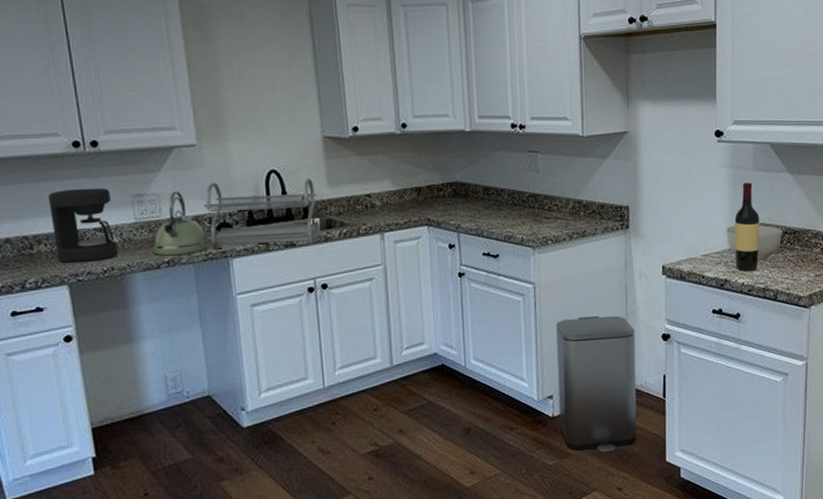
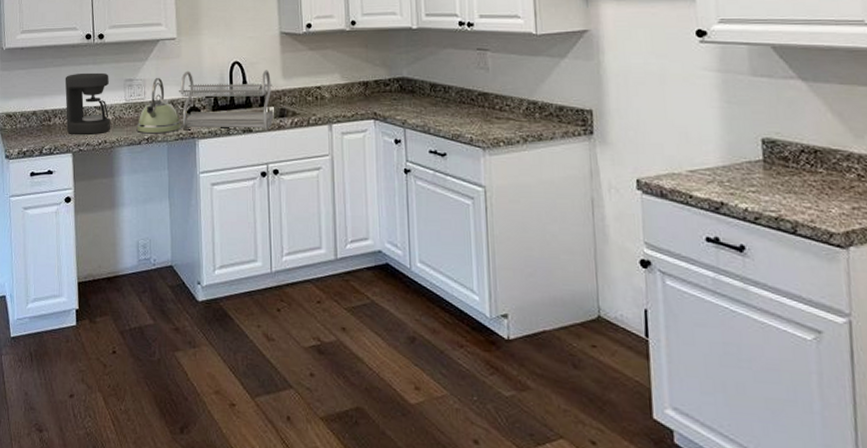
pedal bin: present [556,315,637,452] -> none [510,229,613,393]
bowl: present [726,225,783,260] -> none [718,138,798,183]
wine bottle: present [734,182,760,272] -> none [728,89,766,196]

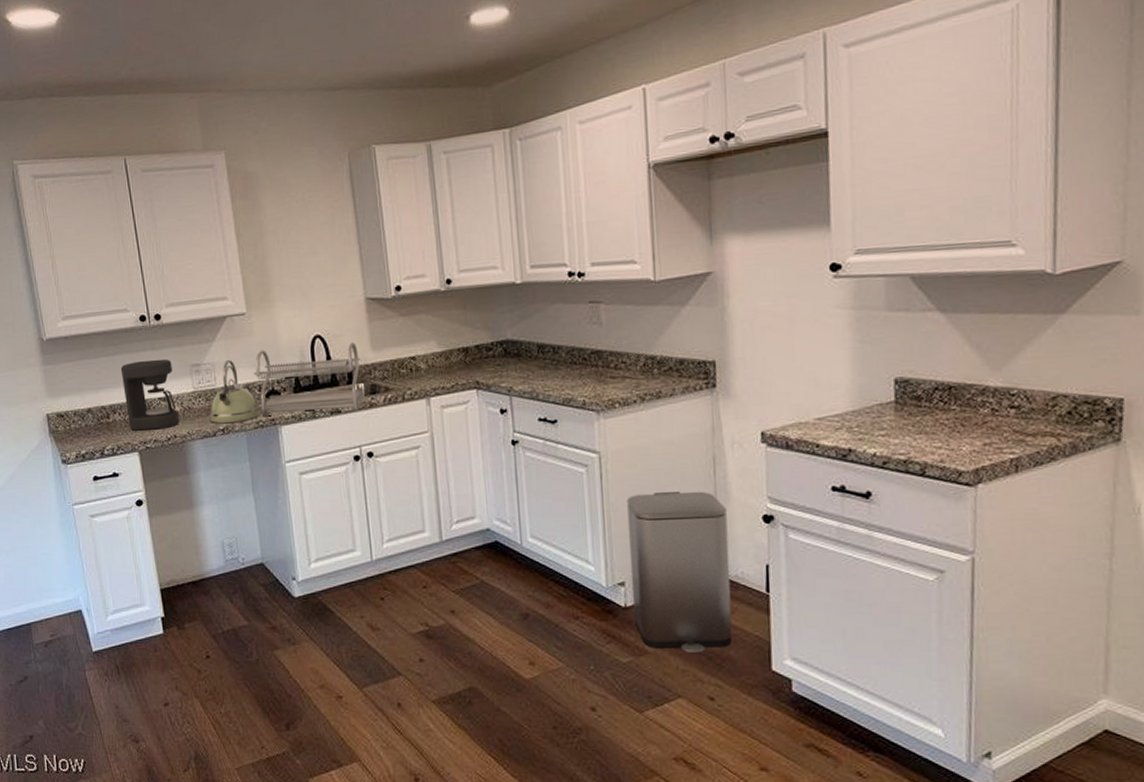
pedal bin: none [510,229,613,393] -> present [627,491,733,653]

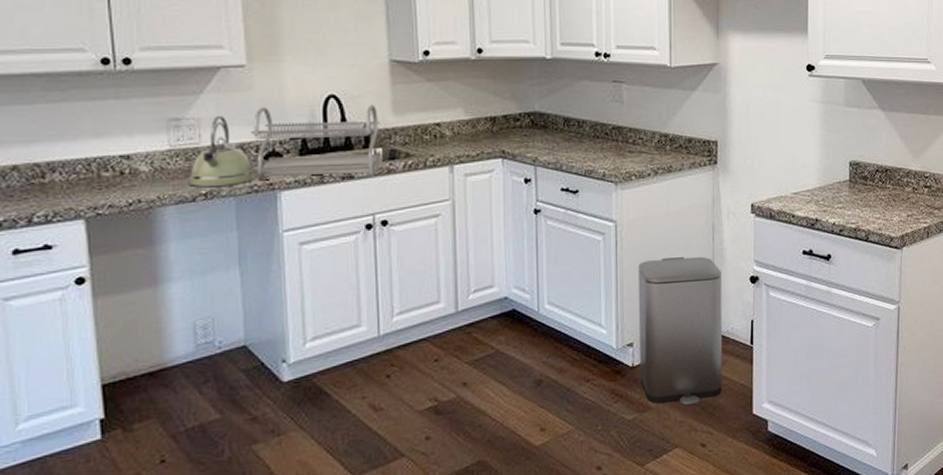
coffee maker: present [120,358,180,431] -> none [67,110,148,194]

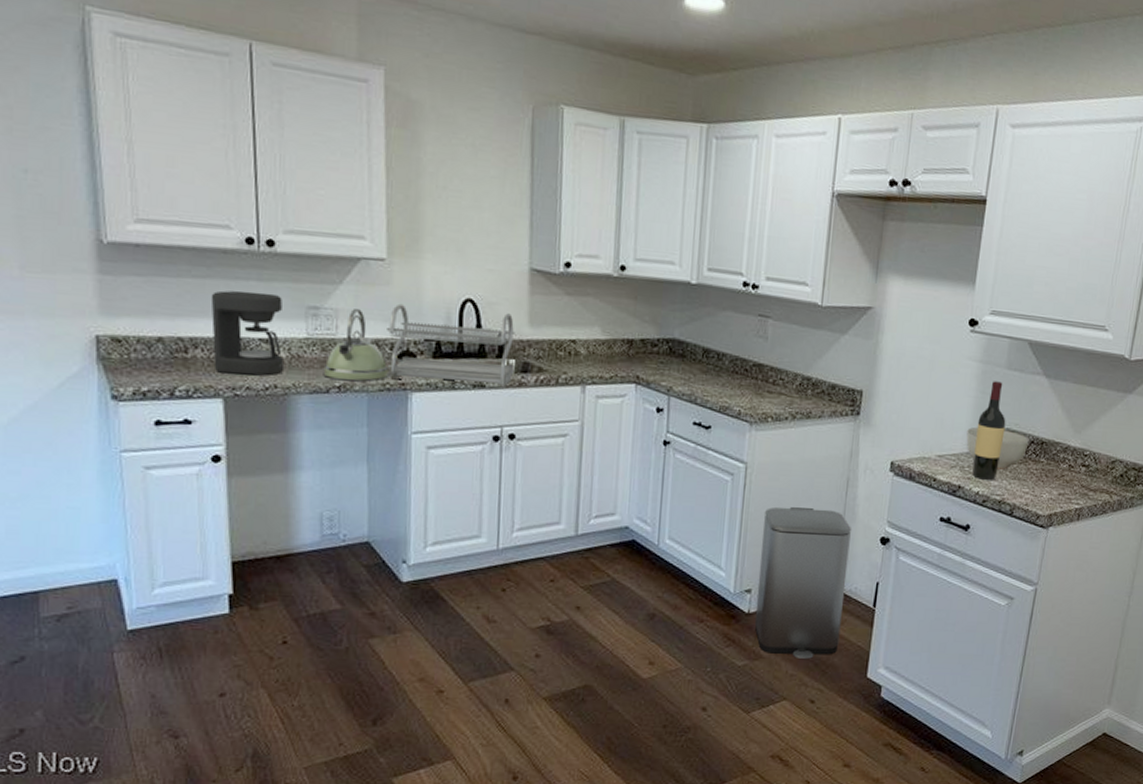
coffee maker: none [67,110,148,194] -> present [210,290,285,376]
bowl: none [817,162,875,199] -> present [966,427,1030,470]
wine bottle: none [826,119,852,211] -> present [972,381,1006,481]

